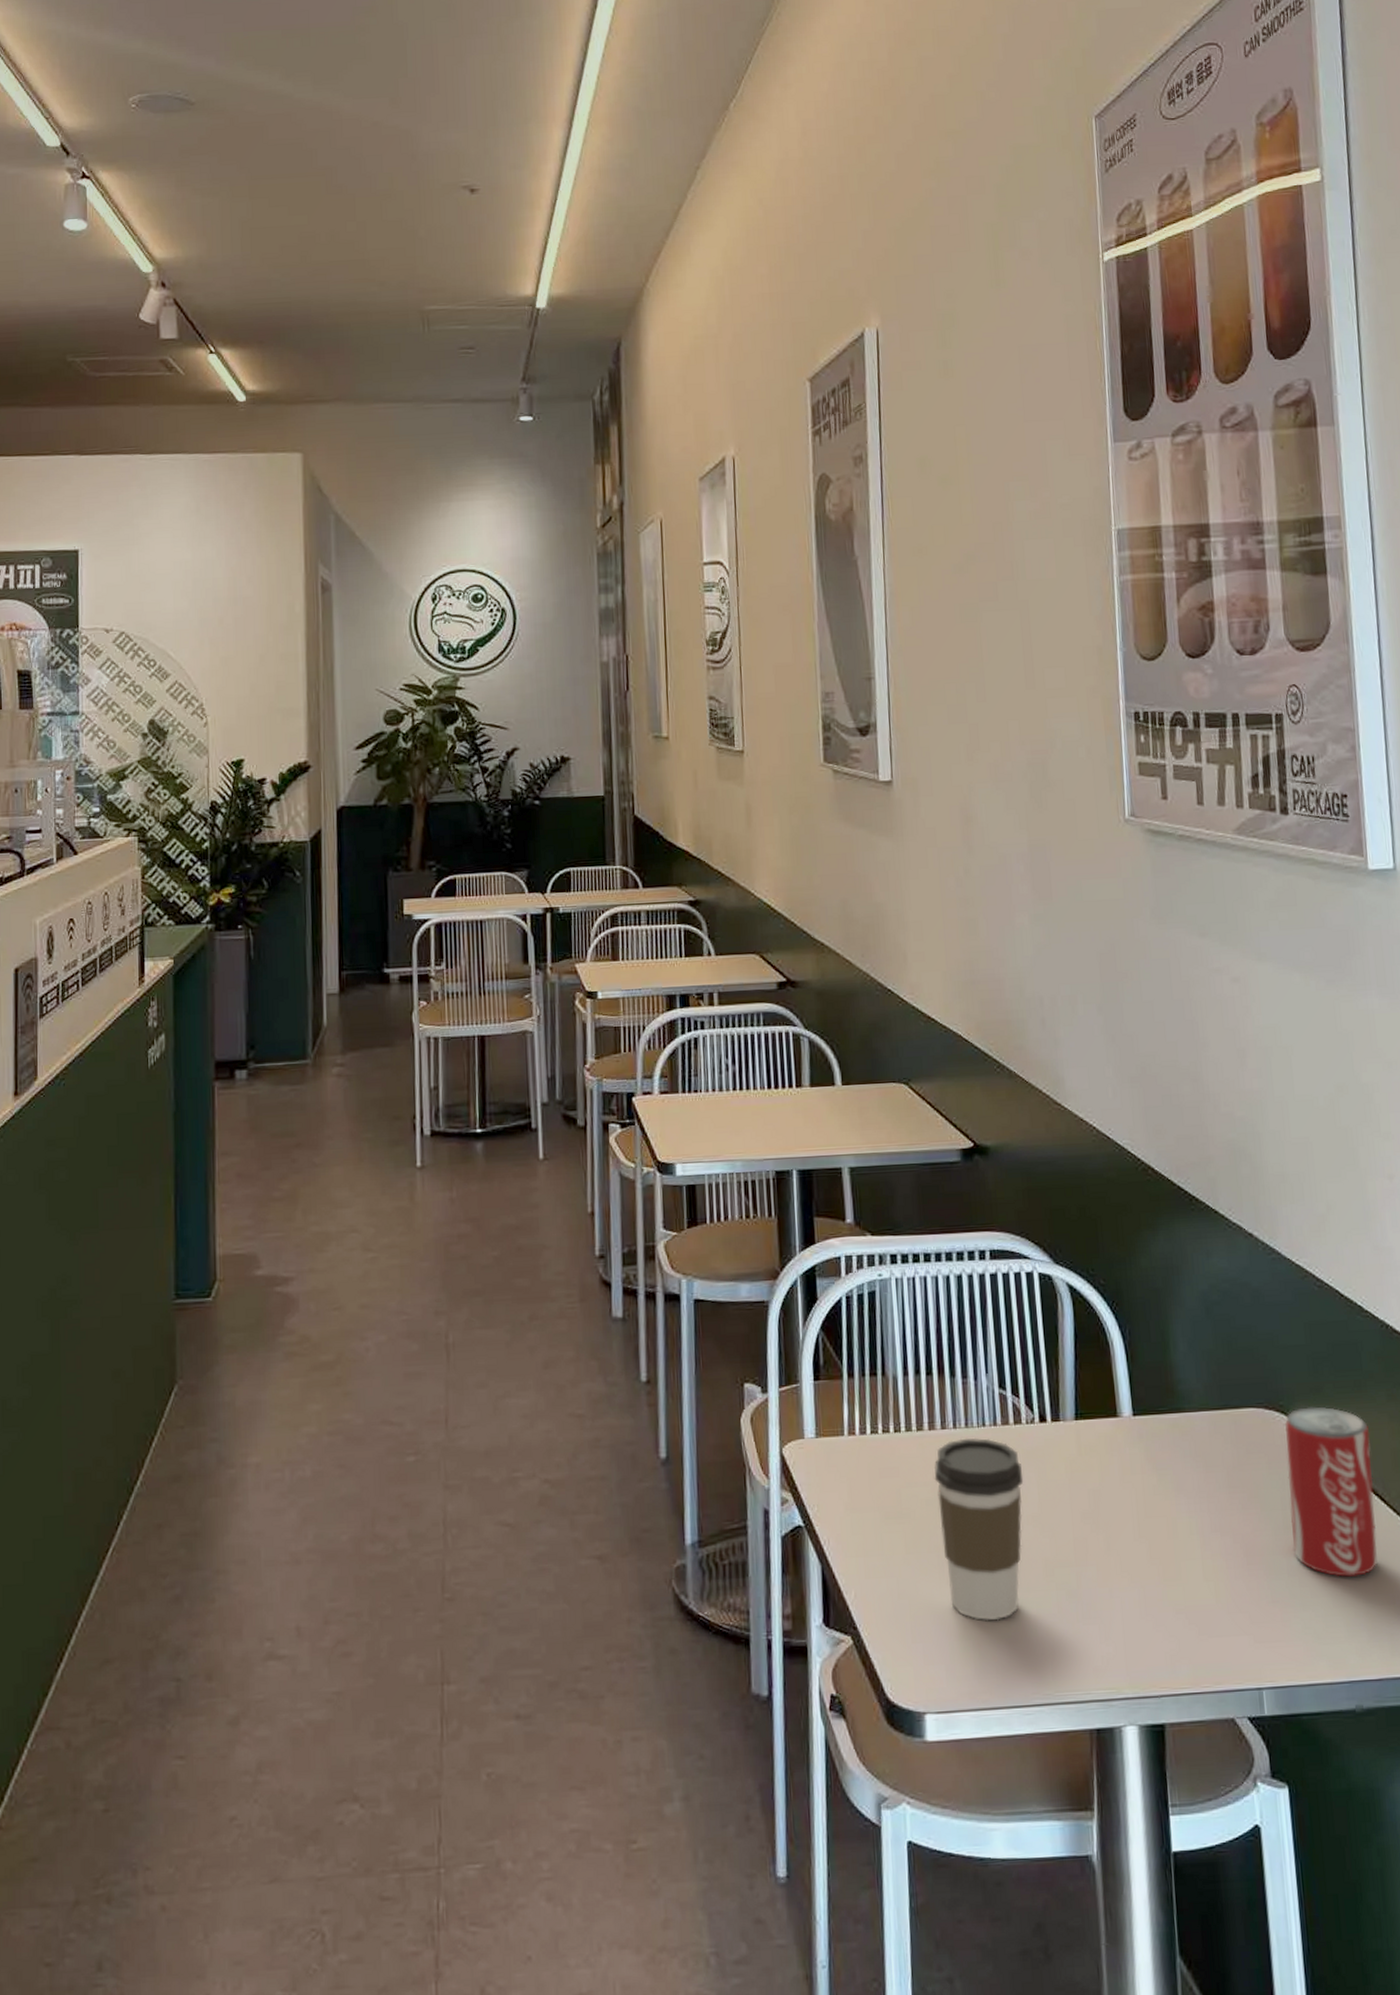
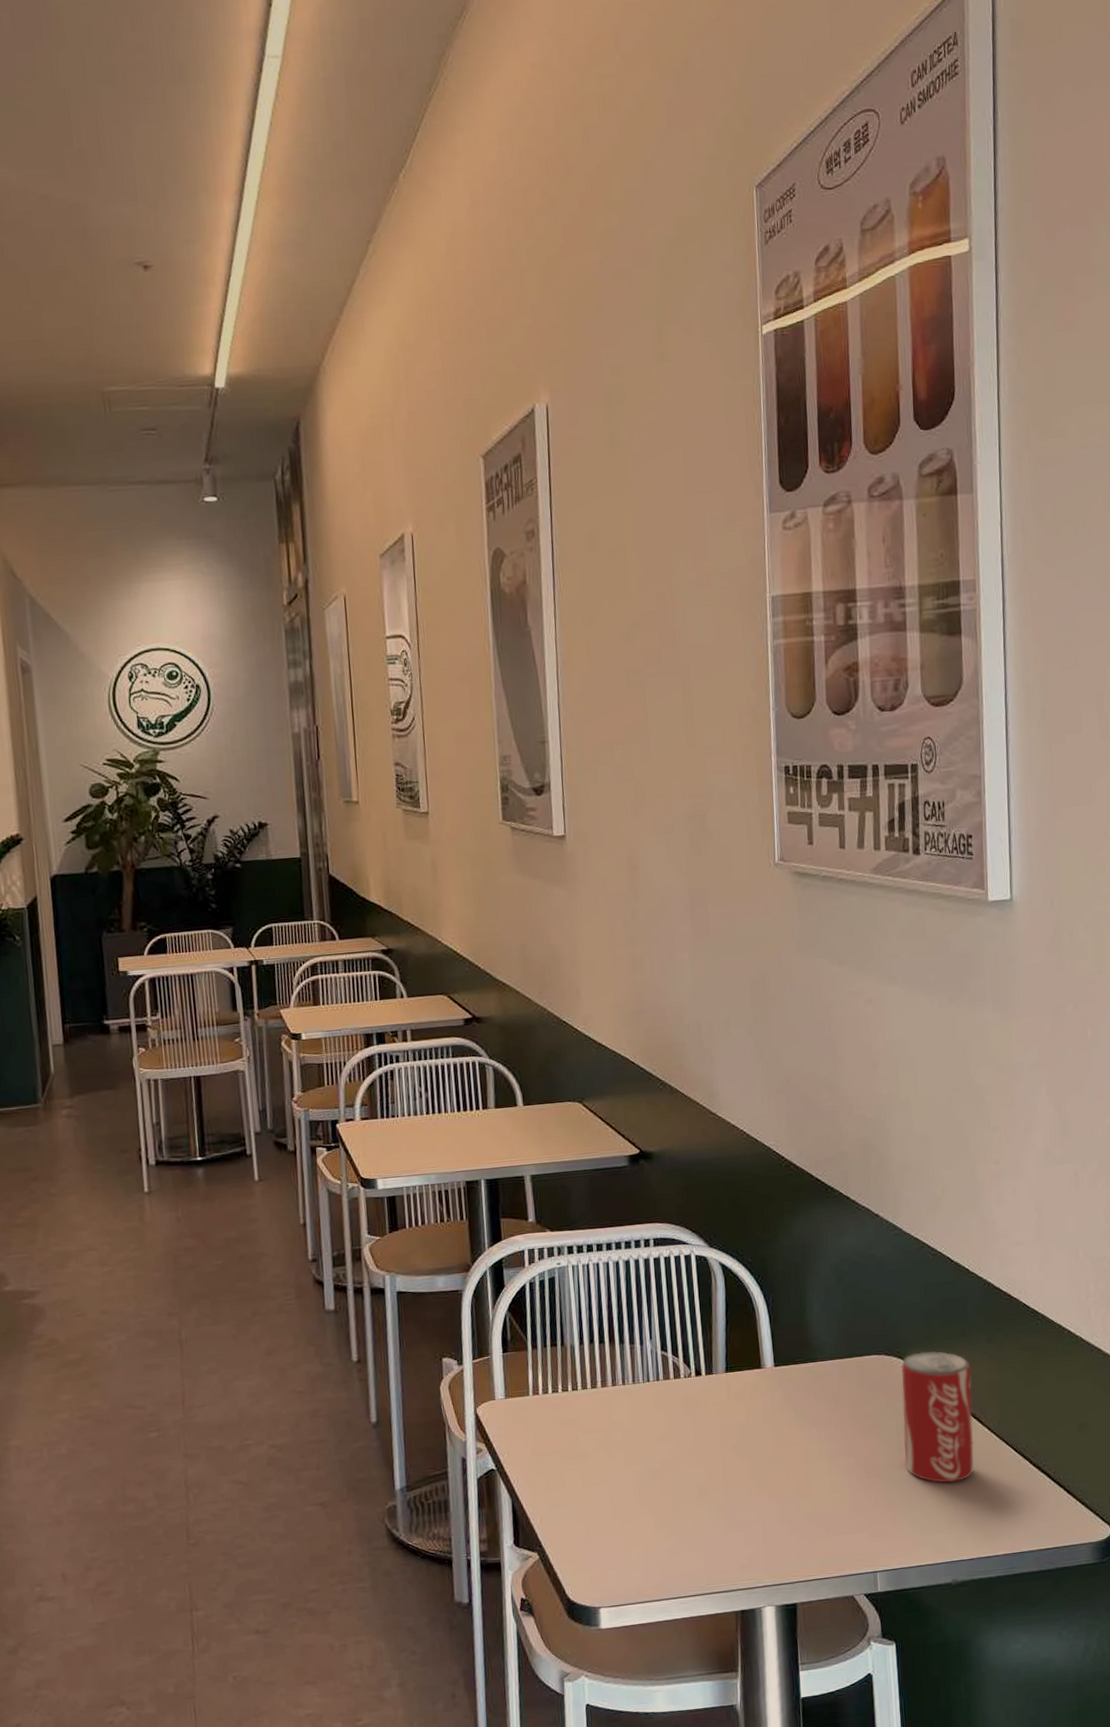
coffee cup: present [934,1437,1024,1621] -> none [606,1391,682,1534]

